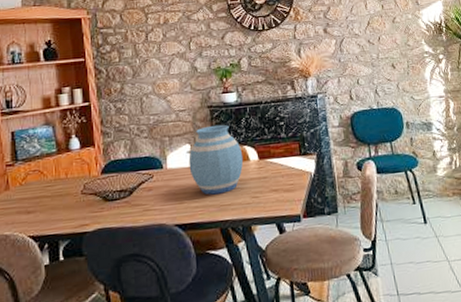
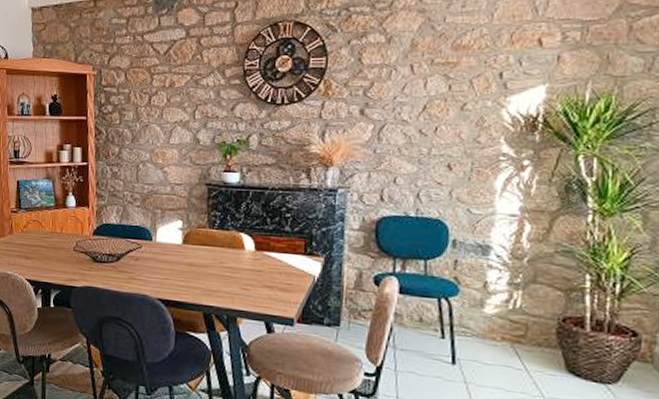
vase: present [188,124,244,195] -> none [178,205,238,279]

